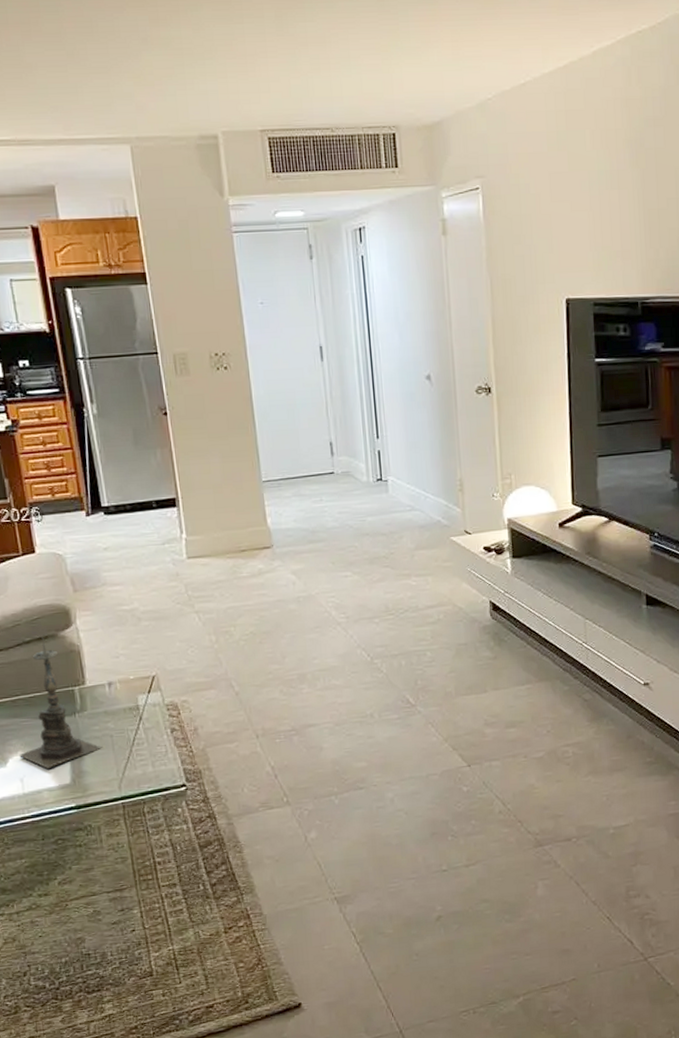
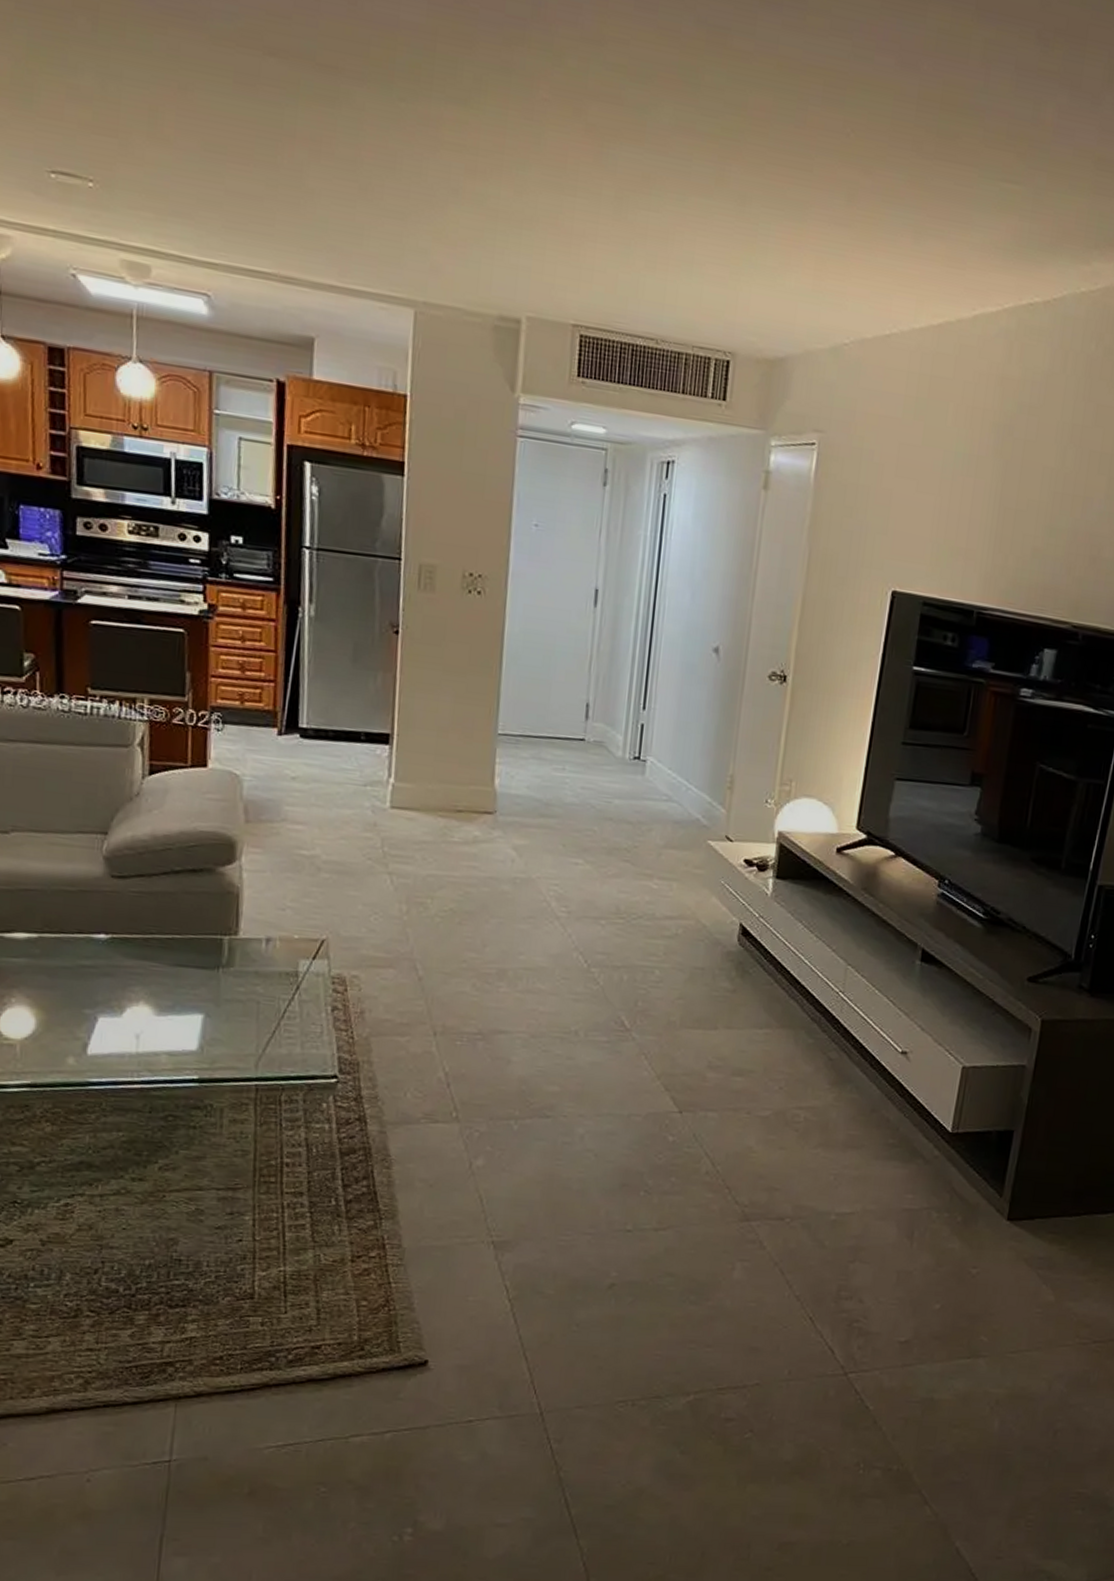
candle holder: present [18,637,103,769] -> none [139,869,245,1028]

